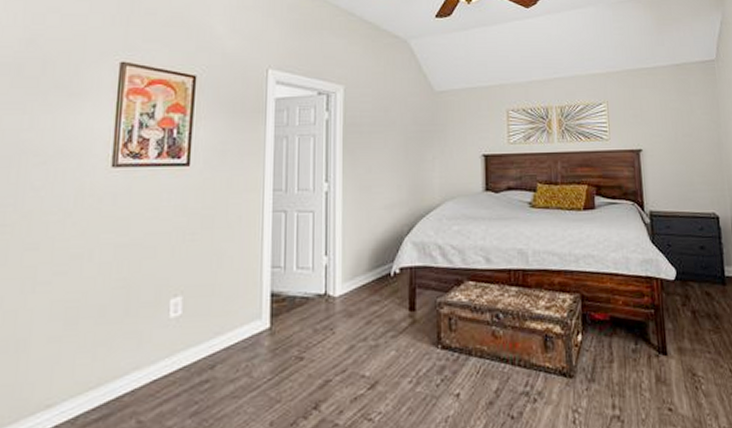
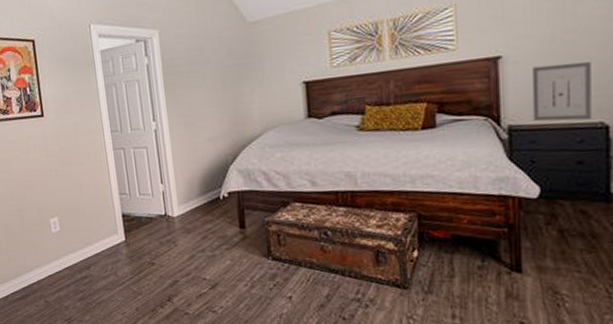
wall art: none [664,161,707,211] -> present [531,62,592,122]

